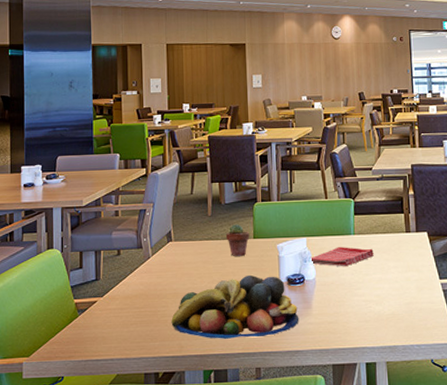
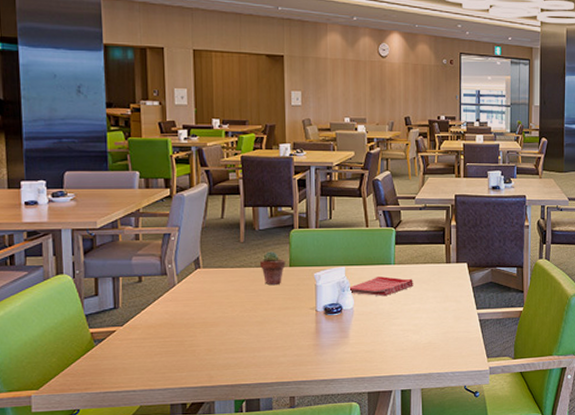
fruit bowl: present [171,274,299,339] -> none [199,303,336,369]

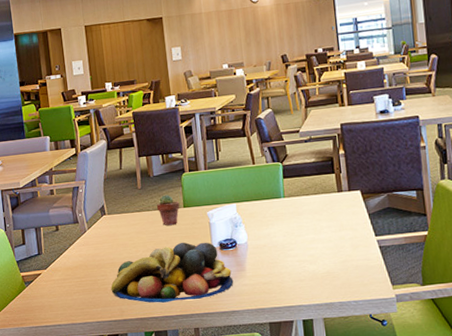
fruit bowl: none [199,303,336,369] -> present [111,242,234,303]
dish towel: present [348,276,413,297] -> none [240,210,306,230]

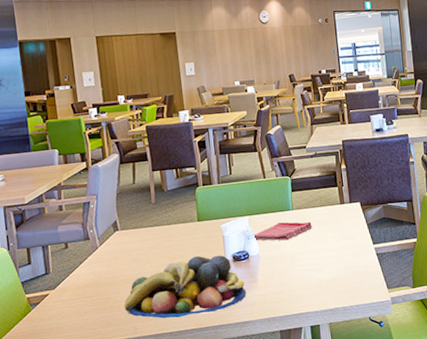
potted succulent: present [156,195,180,226] -> none [170,209,194,240]
dish towel: none [240,210,306,230] -> present [252,221,312,241]

